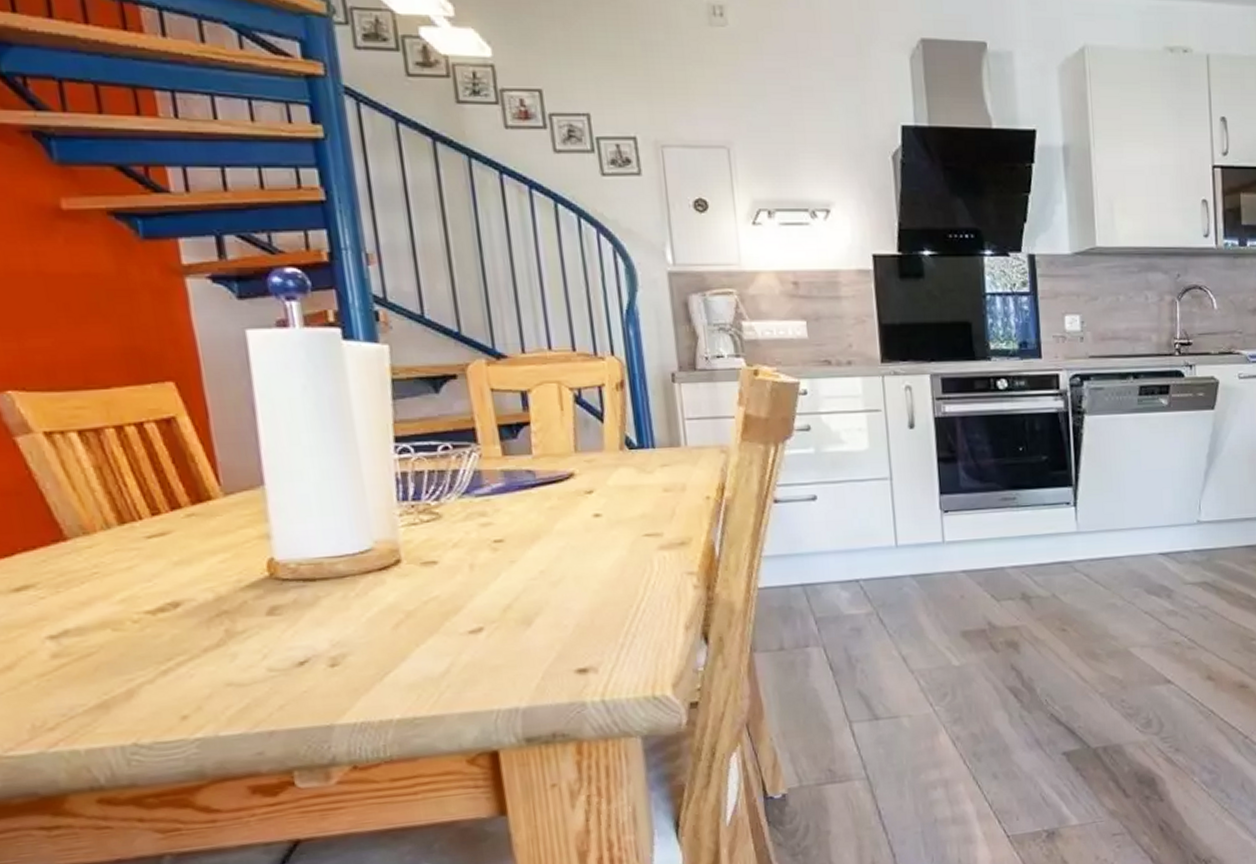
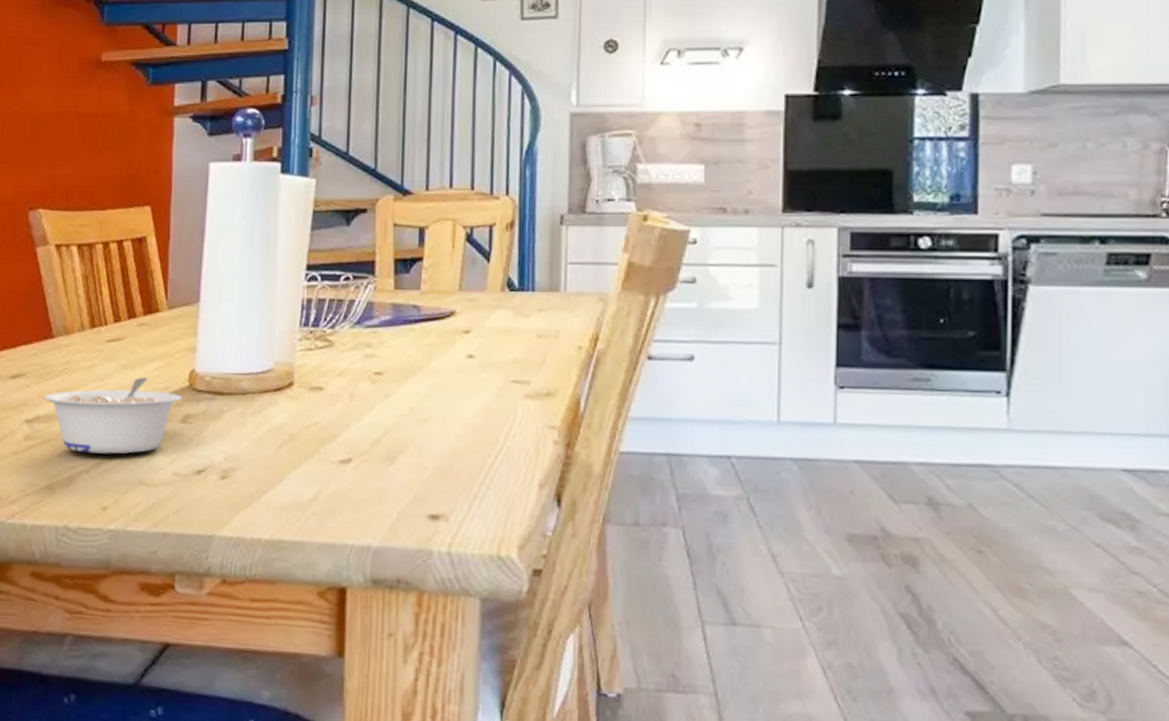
legume: none [68,572,263,663] -> present [43,377,182,454]

